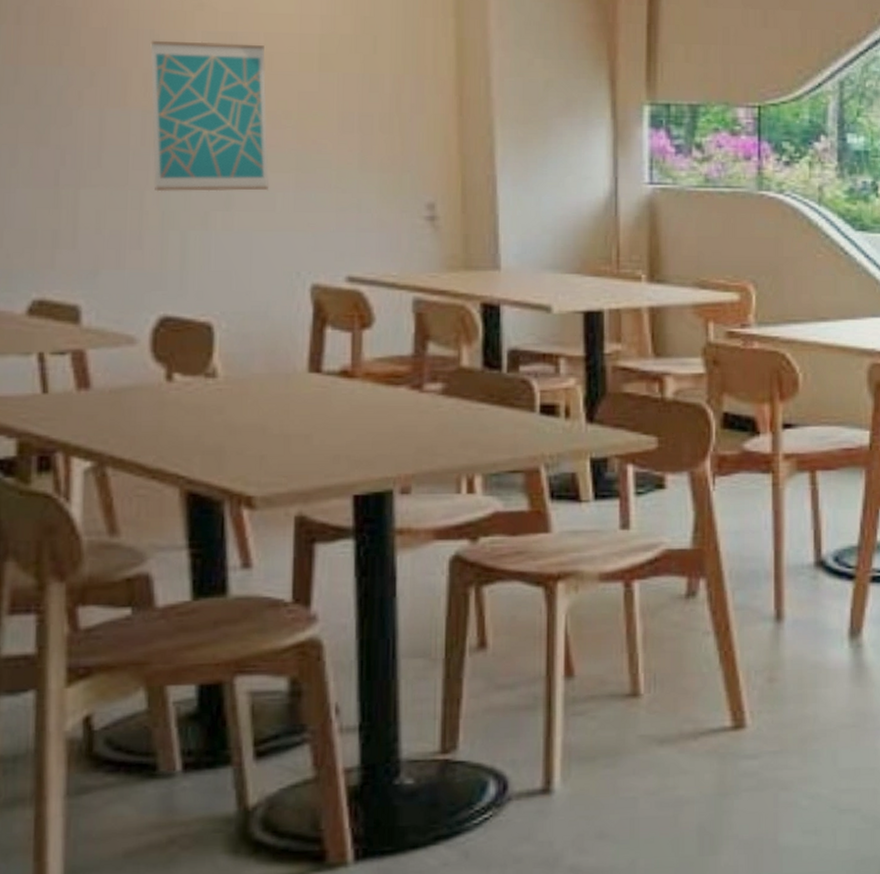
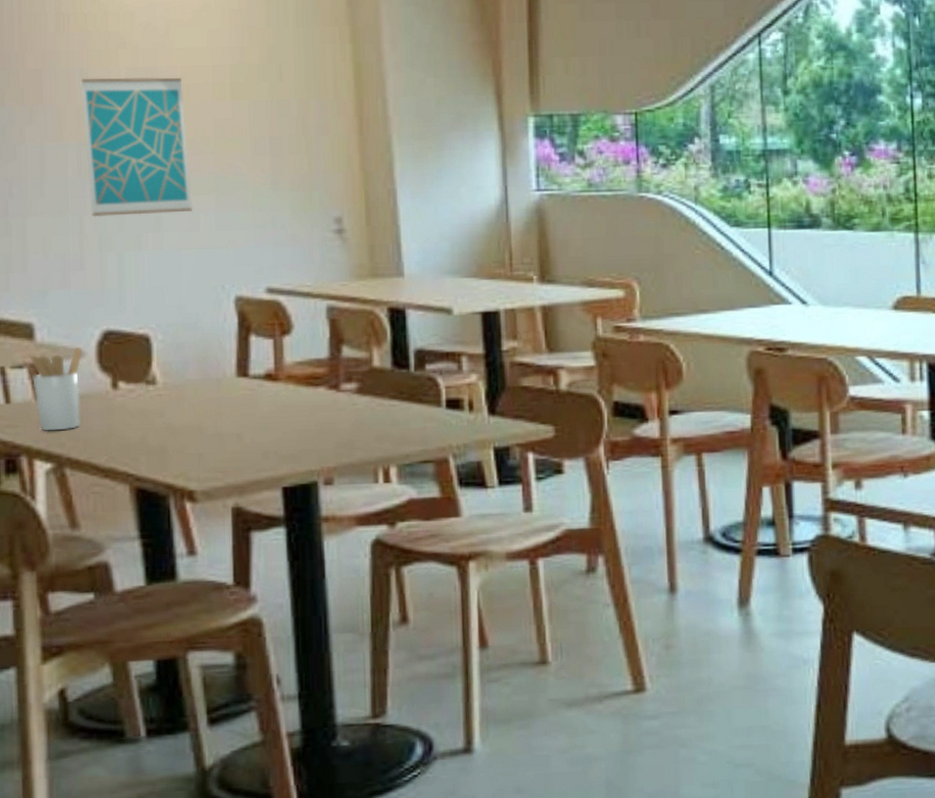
utensil holder: none [64,332,135,426] -> present [22,346,83,431]

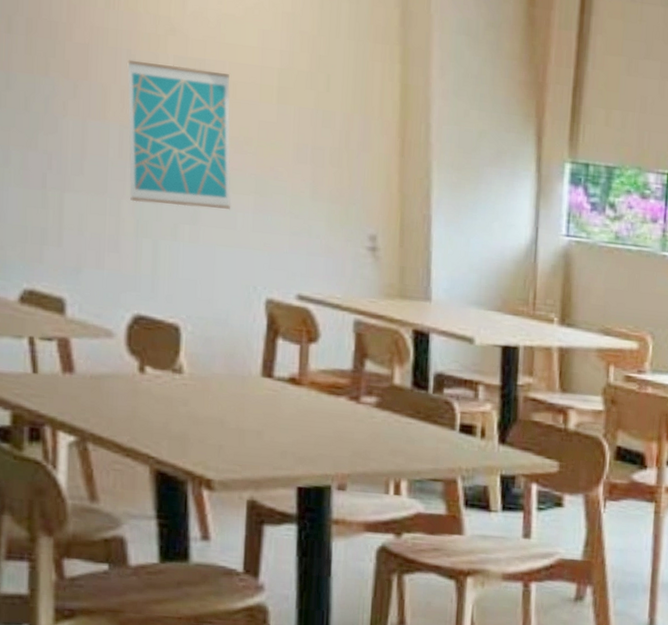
utensil holder: present [22,346,83,431] -> none [51,326,113,407]

